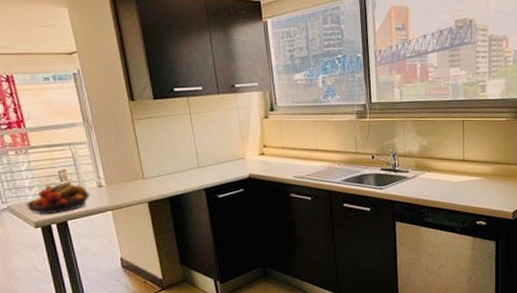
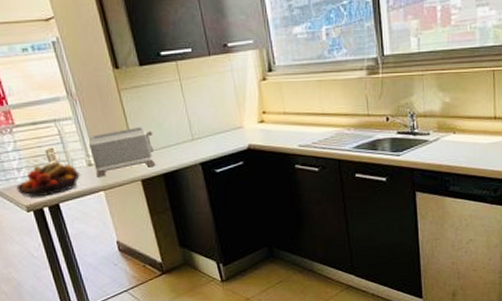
toaster: none [100,153,163,198] -> present [88,126,156,177]

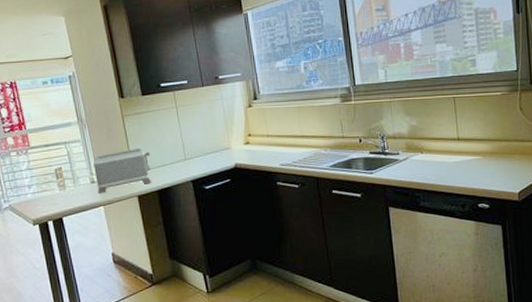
fruit bowl: present [16,162,80,197] -> none [26,180,83,212]

